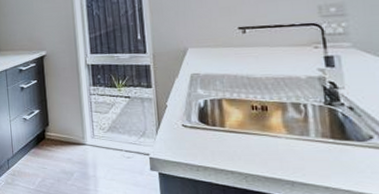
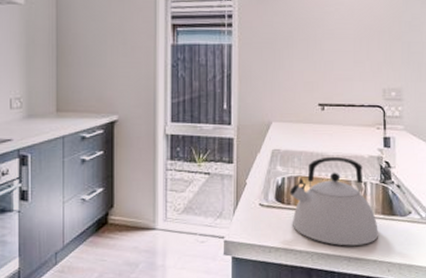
kettle: none [213,78,328,170] -> present [289,156,378,246]

